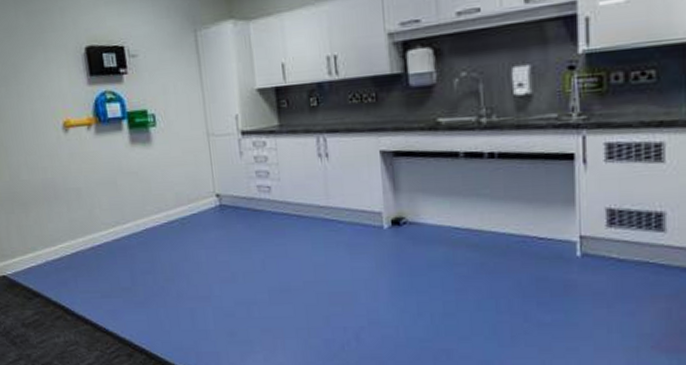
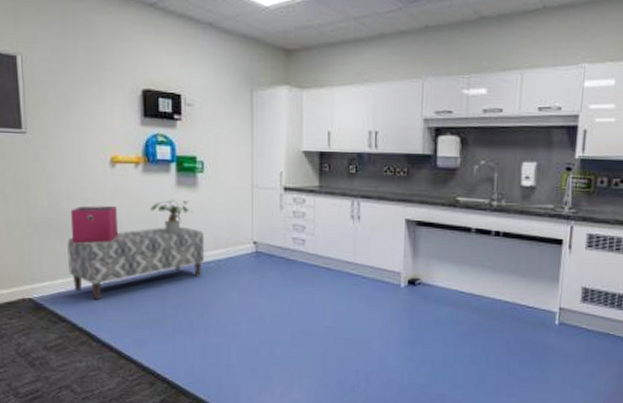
storage bin: none [31,173,79,216] -> present [70,206,118,244]
bench: none [32,186,169,273] -> present [67,226,205,301]
potted plant: none [107,157,151,196] -> present [150,199,193,234]

